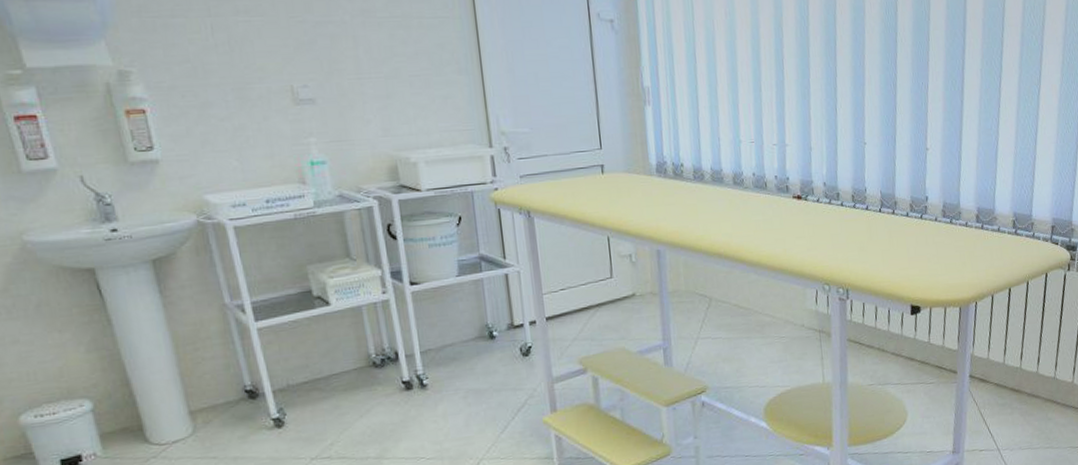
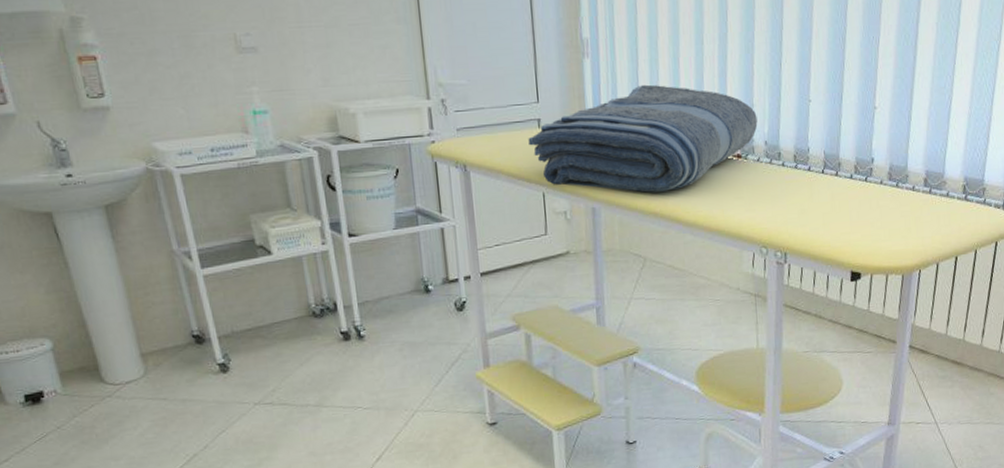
towel: none [592,130,816,234] -> present [528,84,758,193]

